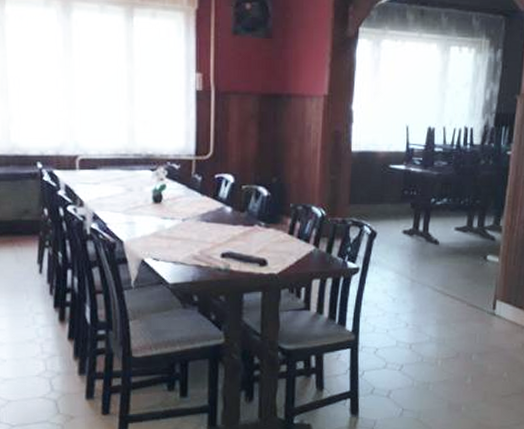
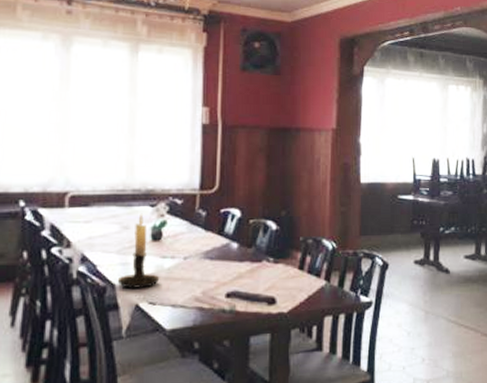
candle holder: none [125,177,162,245] -> present [117,213,160,288]

